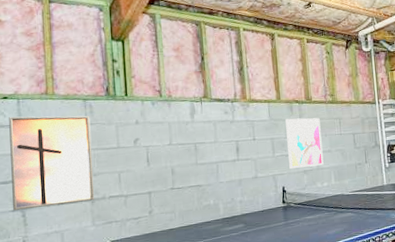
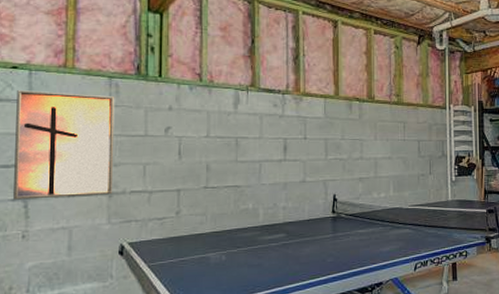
wall art: present [285,118,324,169] -> none [343,117,383,174]

